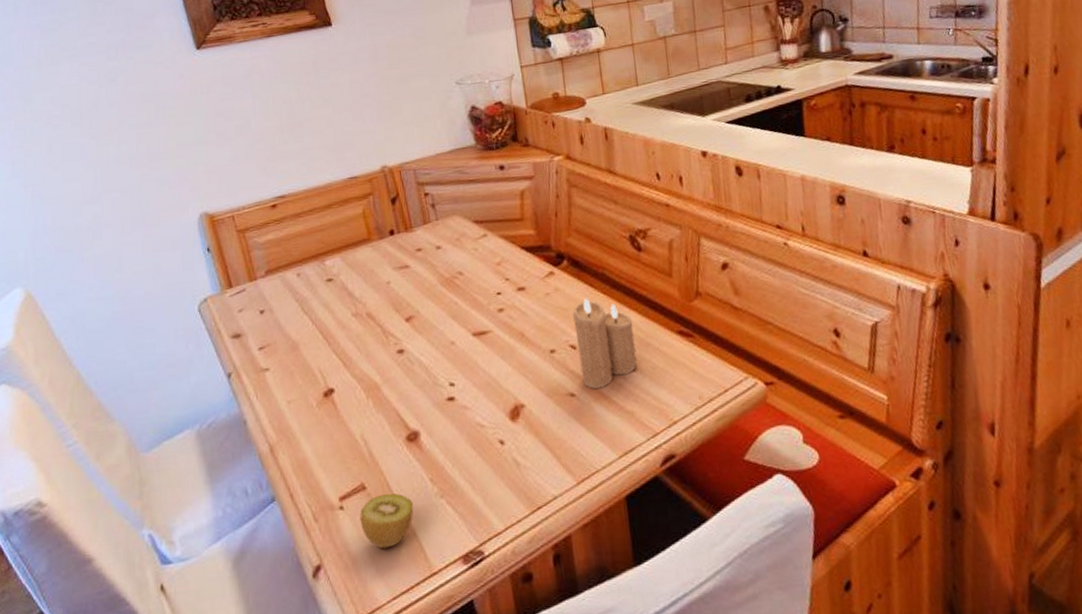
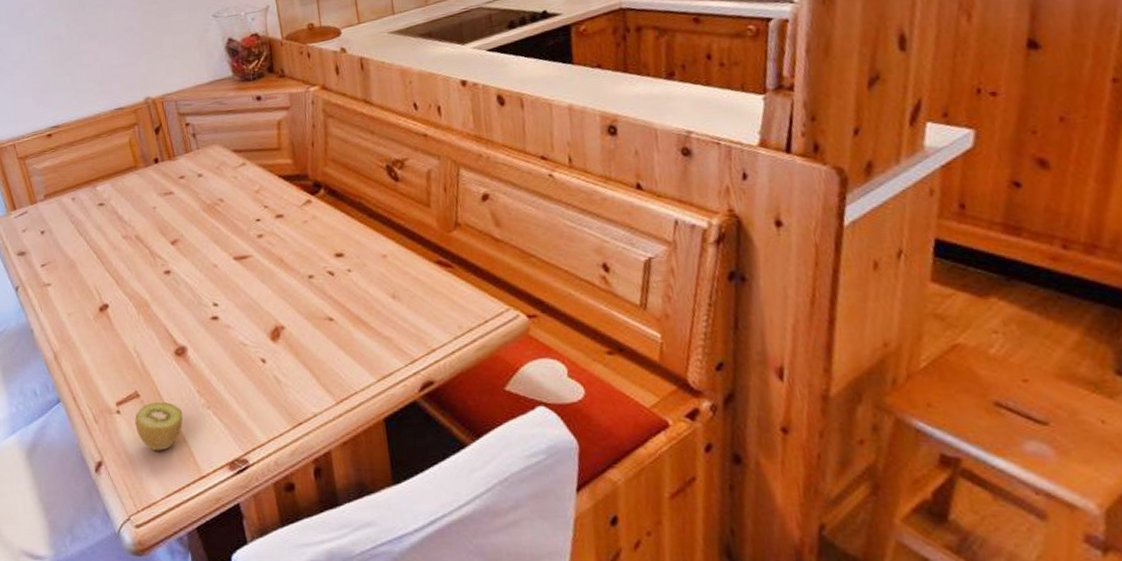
candle: present [572,298,637,390] -> none [329,226,395,315]

